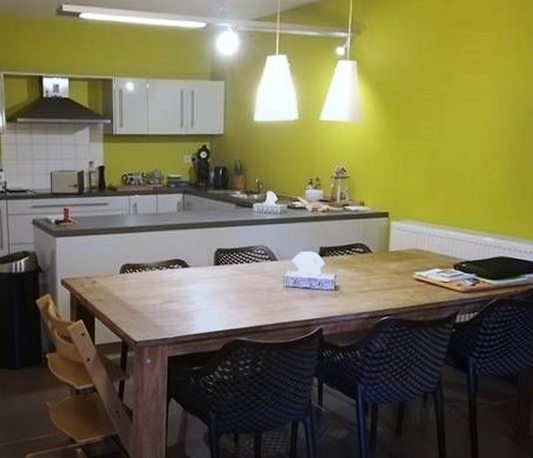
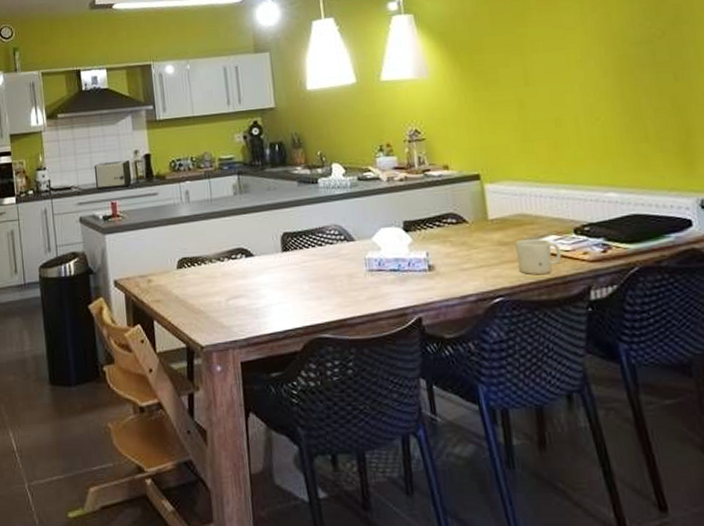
mug: none [405,270,441,300] -> present [515,238,562,275]

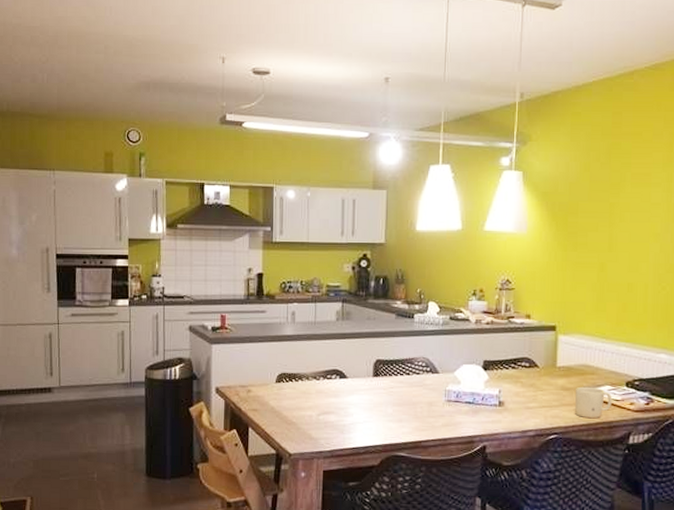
toaster: present [94,160,132,191] -> none [207,276,243,303]

